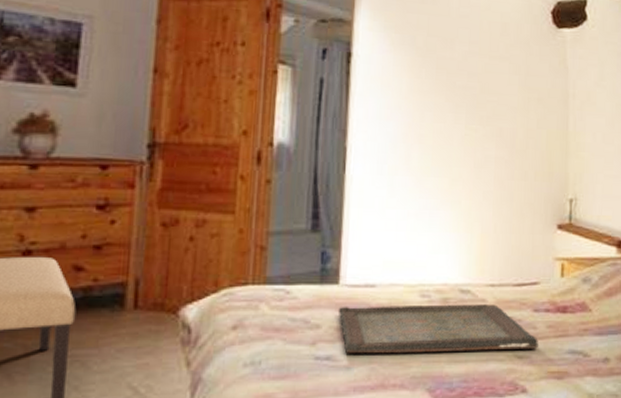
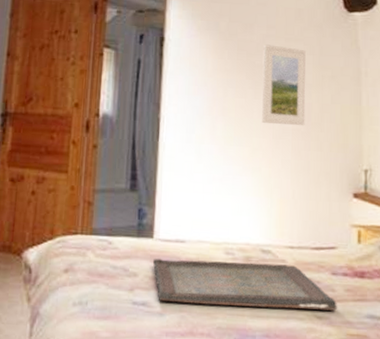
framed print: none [462,62,511,154] -> present [262,44,306,126]

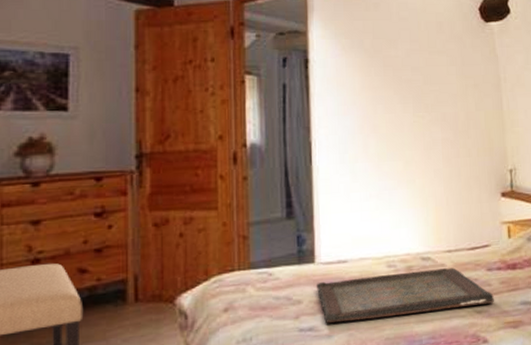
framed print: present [262,44,306,126] -> none [408,59,453,137]

